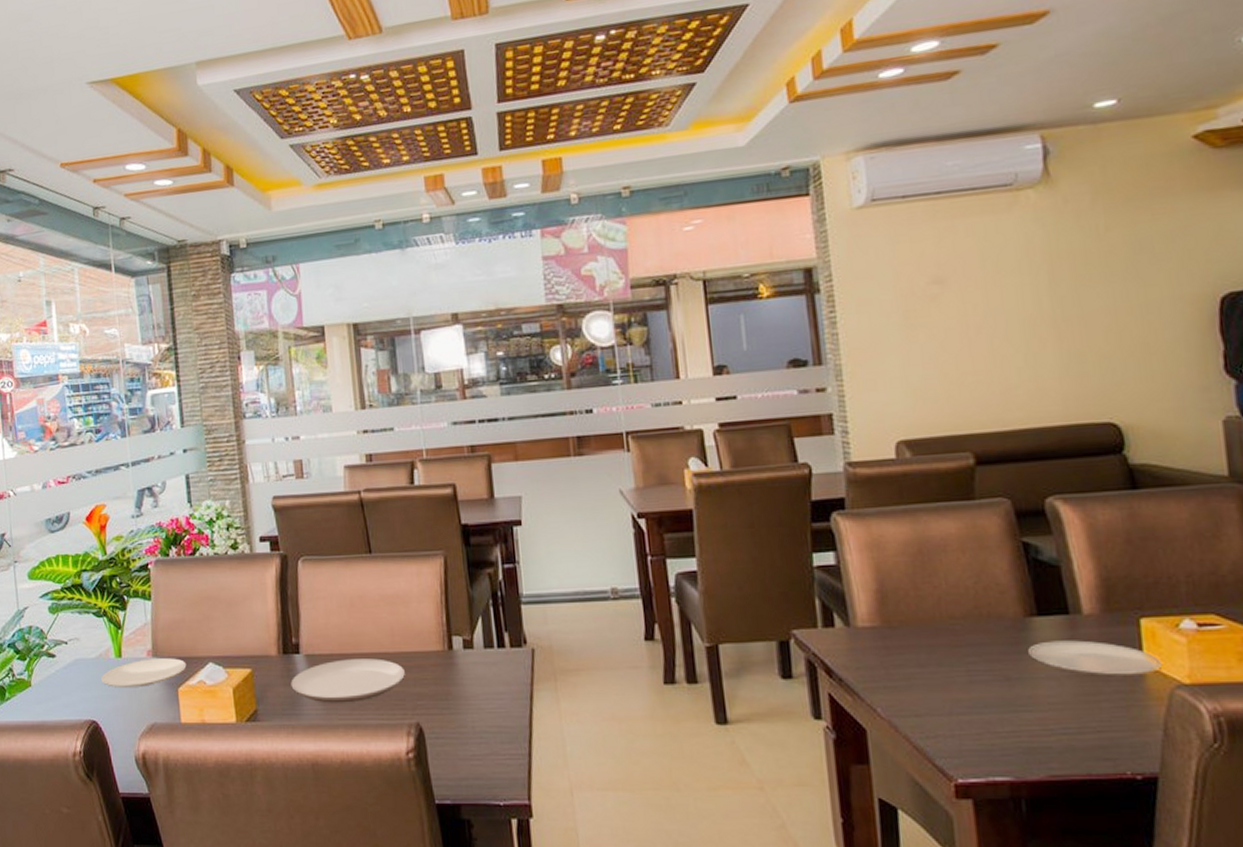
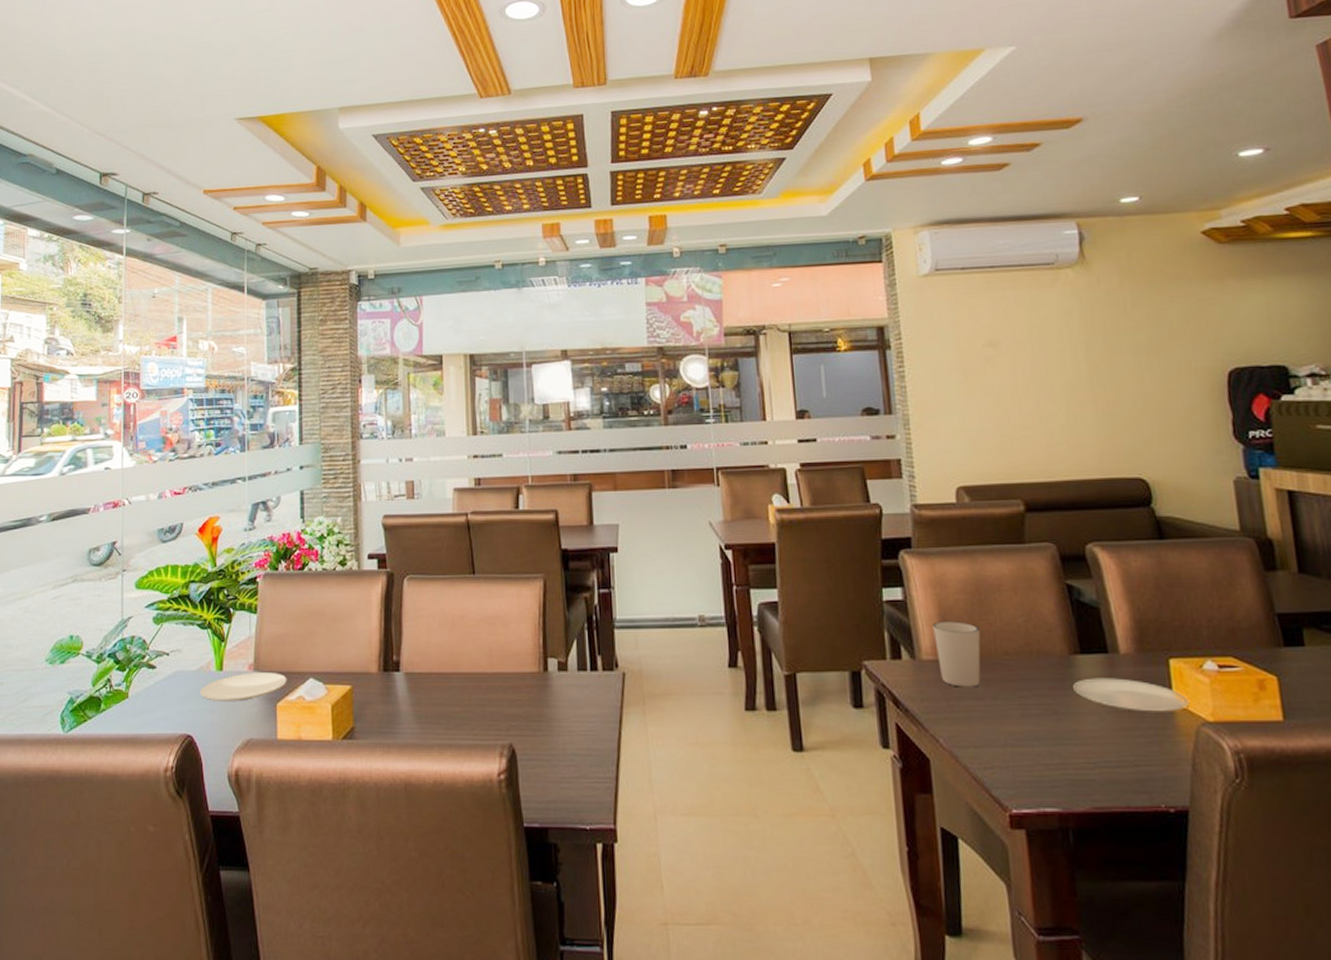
plate: present [291,658,405,703] -> none [389,678,501,722]
cup: none [869,585,924,655] -> present [933,621,981,687]

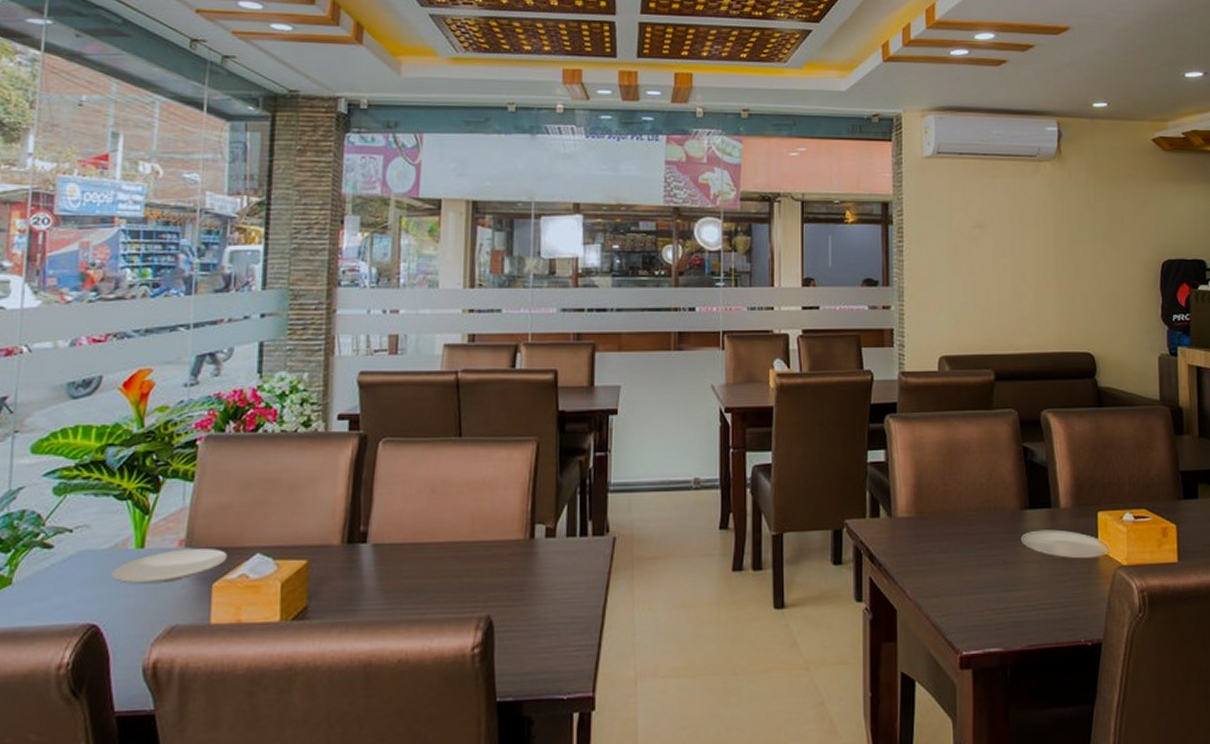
cup: present [933,621,981,687] -> none [909,481,949,542]

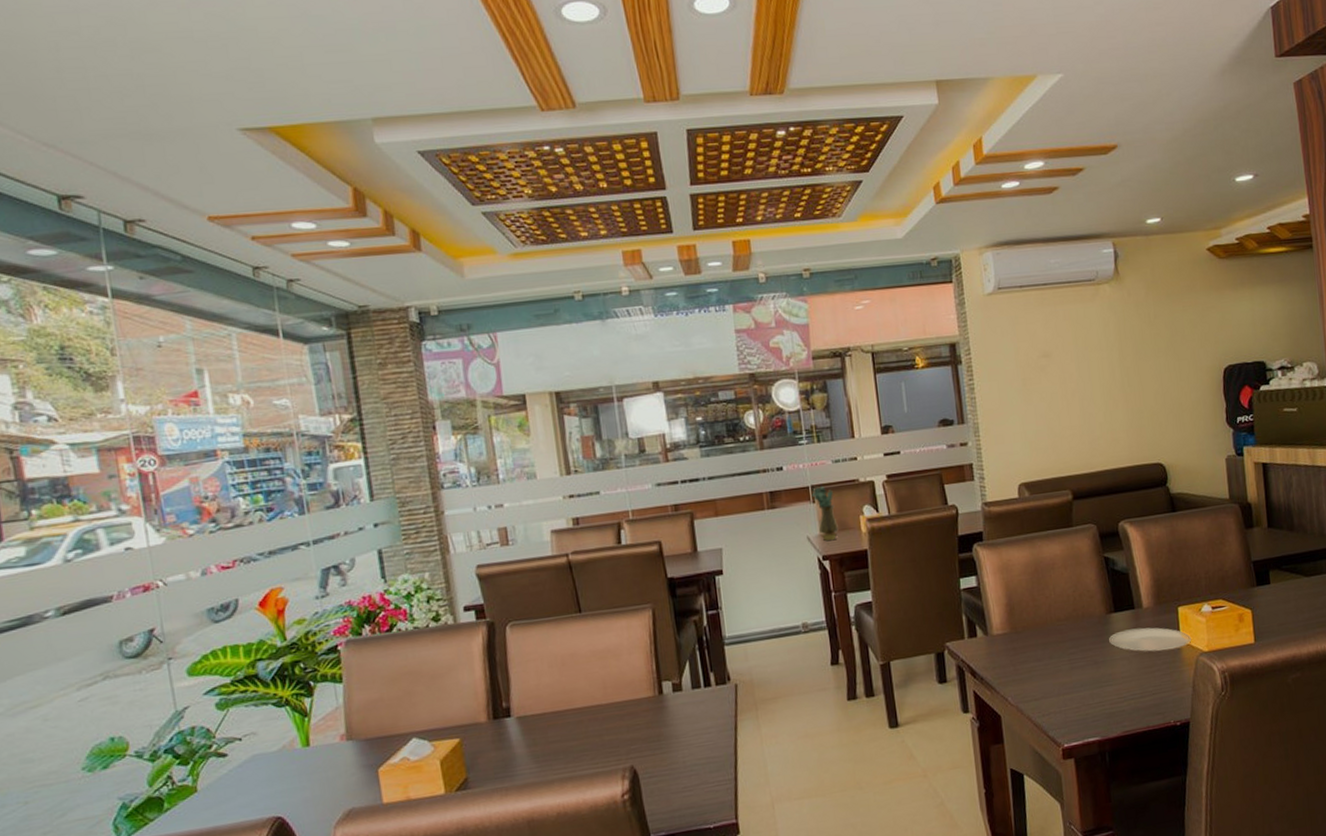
plate: present [112,548,228,584] -> none [286,738,387,779]
vase: none [722,330,745,393] -> present [811,485,839,541]

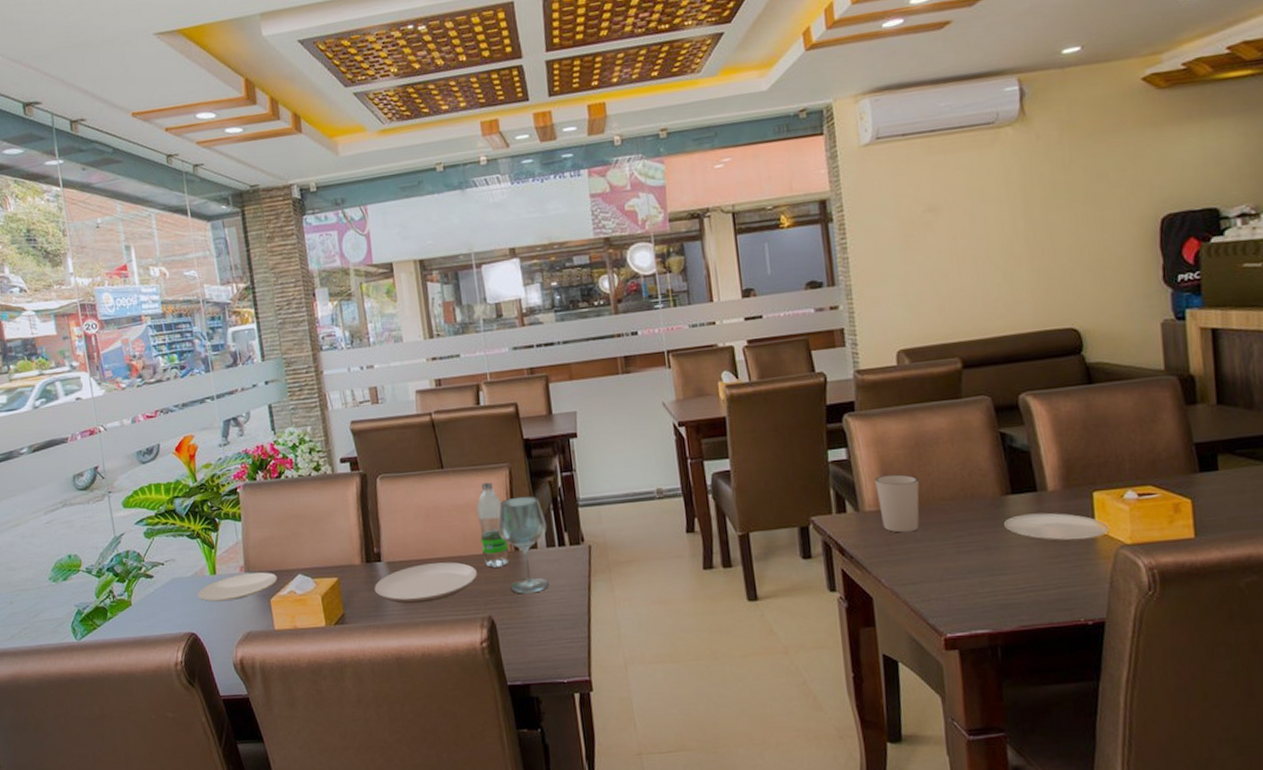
plate: none [286,738,387,779] -> present [198,572,278,602]
plate: none [502,711,618,761] -> present [374,562,477,604]
bottle: none [618,624,653,715] -> present [477,482,509,568]
wine glass: none [640,637,694,740] -> present [497,496,549,594]
vase: present [811,485,839,541] -> none [666,350,695,407]
cup: none [1001,598,1040,654] -> present [875,474,920,533]

